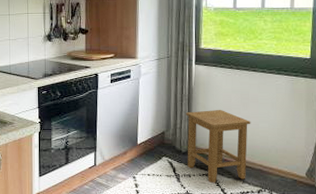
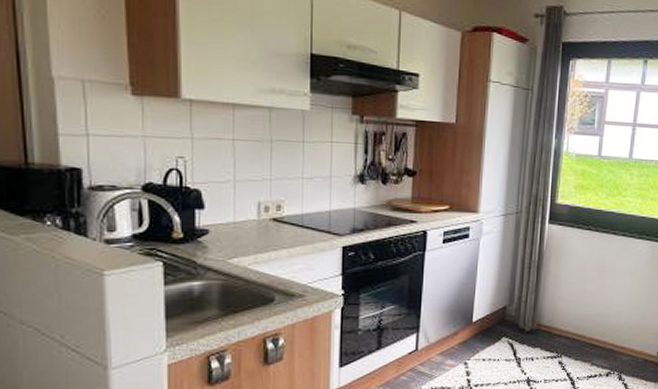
stool: present [186,109,251,184] -> none [530,279,606,368]

